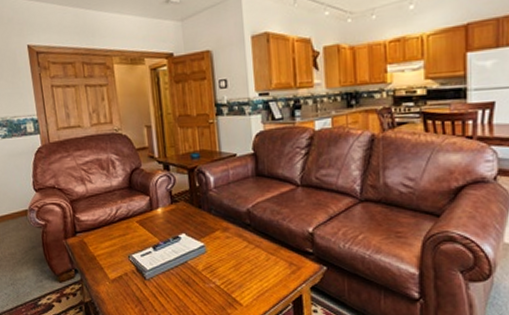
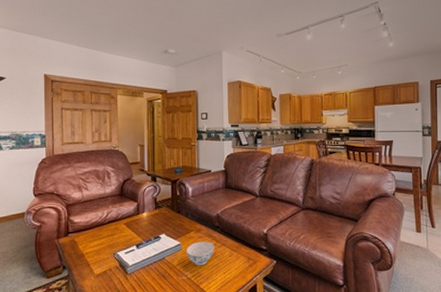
bowl: none [211,242,247,272] -> present [186,241,214,266]

